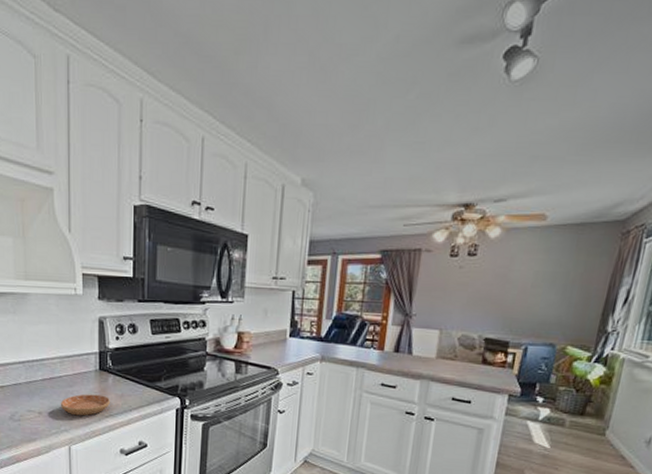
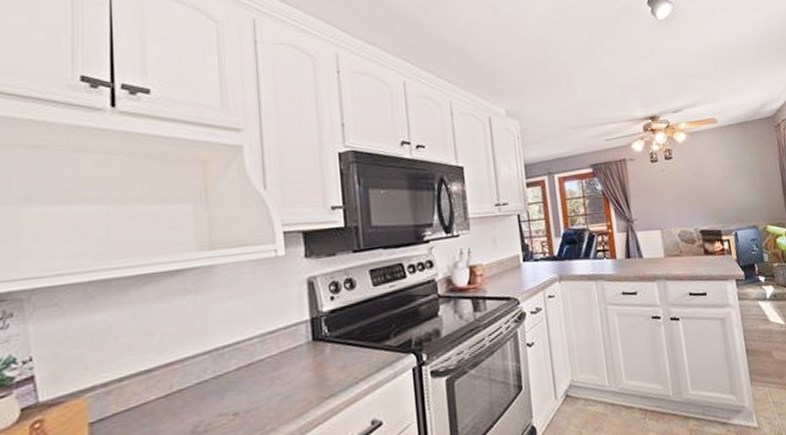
saucer: present [60,394,110,416] -> none [263,371,330,407]

